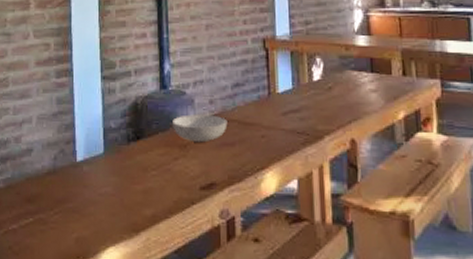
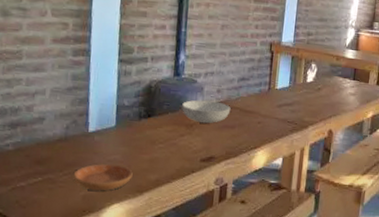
saucer: none [64,199,126,232] -> present [73,164,133,191]

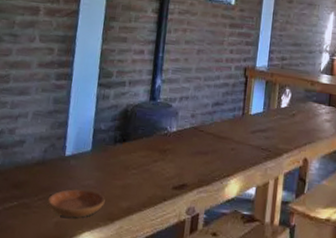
serving bowl: present [182,100,231,124] -> none [156,124,205,150]

